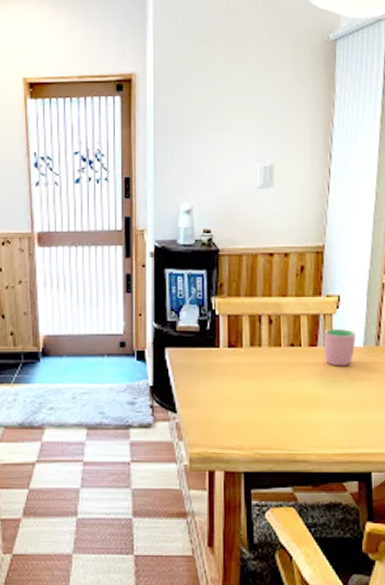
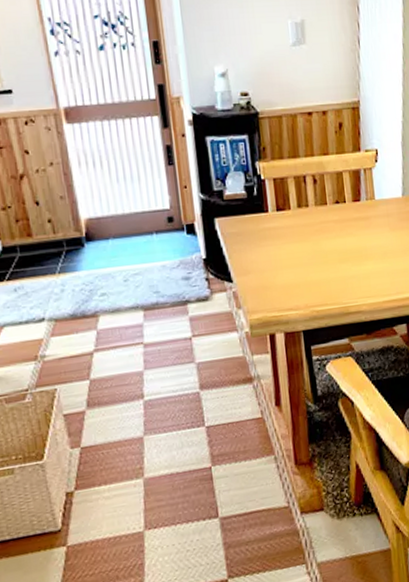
cup: present [324,329,356,366] -> none [365,181,395,219]

